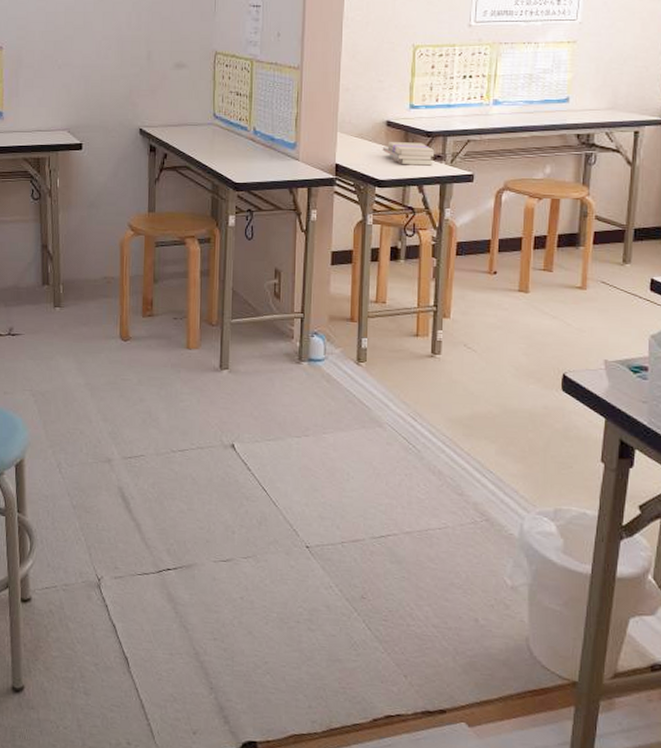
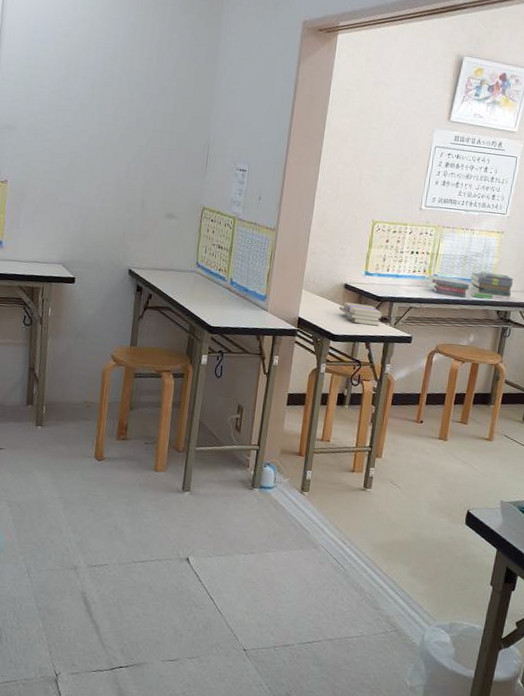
books: none [486,100,539,123] -> present [427,274,470,297]
books: none [535,91,593,122] -> present [465,271,513,302]

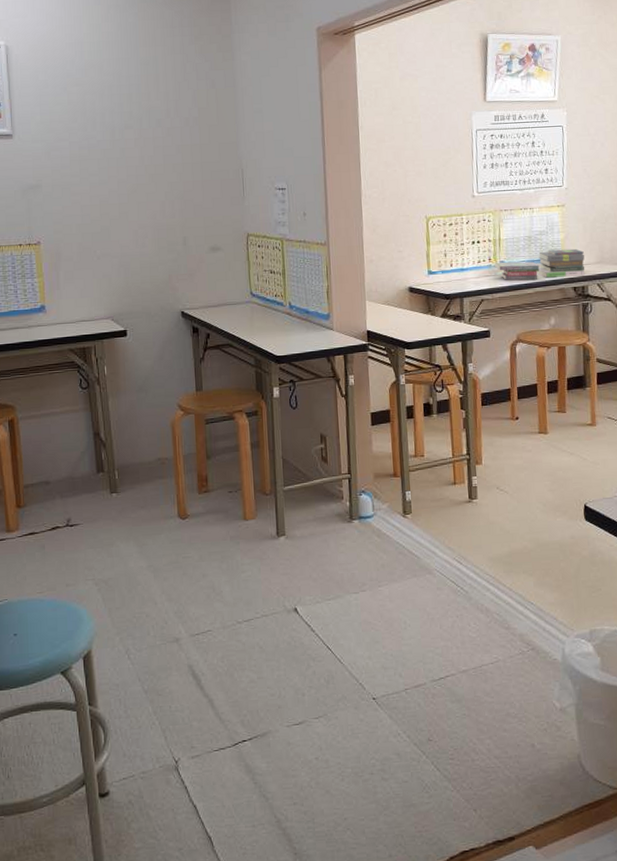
books: present [338,302,383,326] -> none [407,305,455,327]

